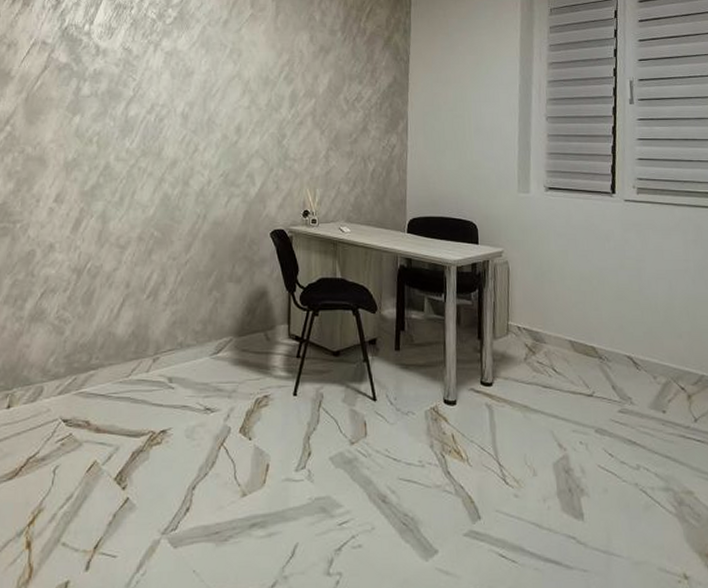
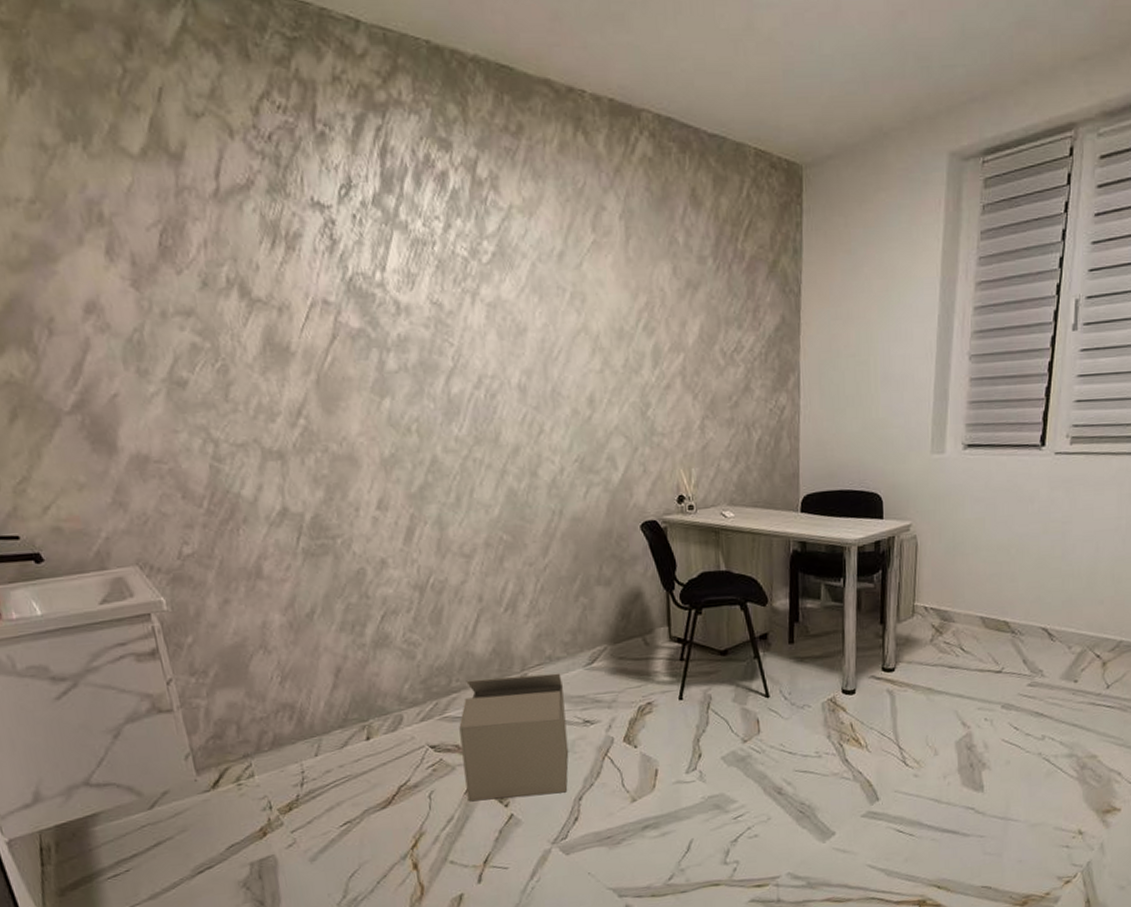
cardboard box: none [89,358,189,481] -> present [459,673,569,802]

